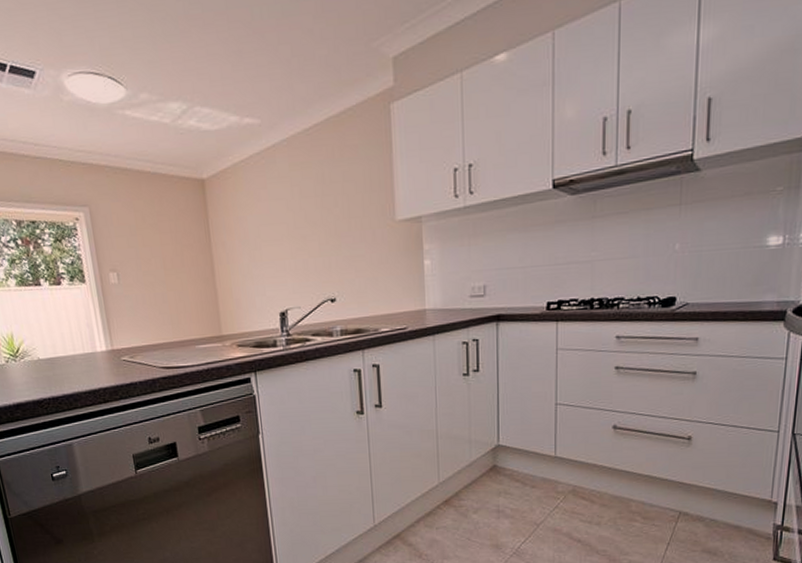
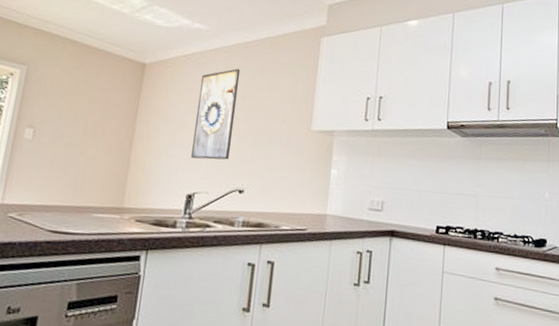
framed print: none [266,164,315,274] -> present [191,69,241,160]

